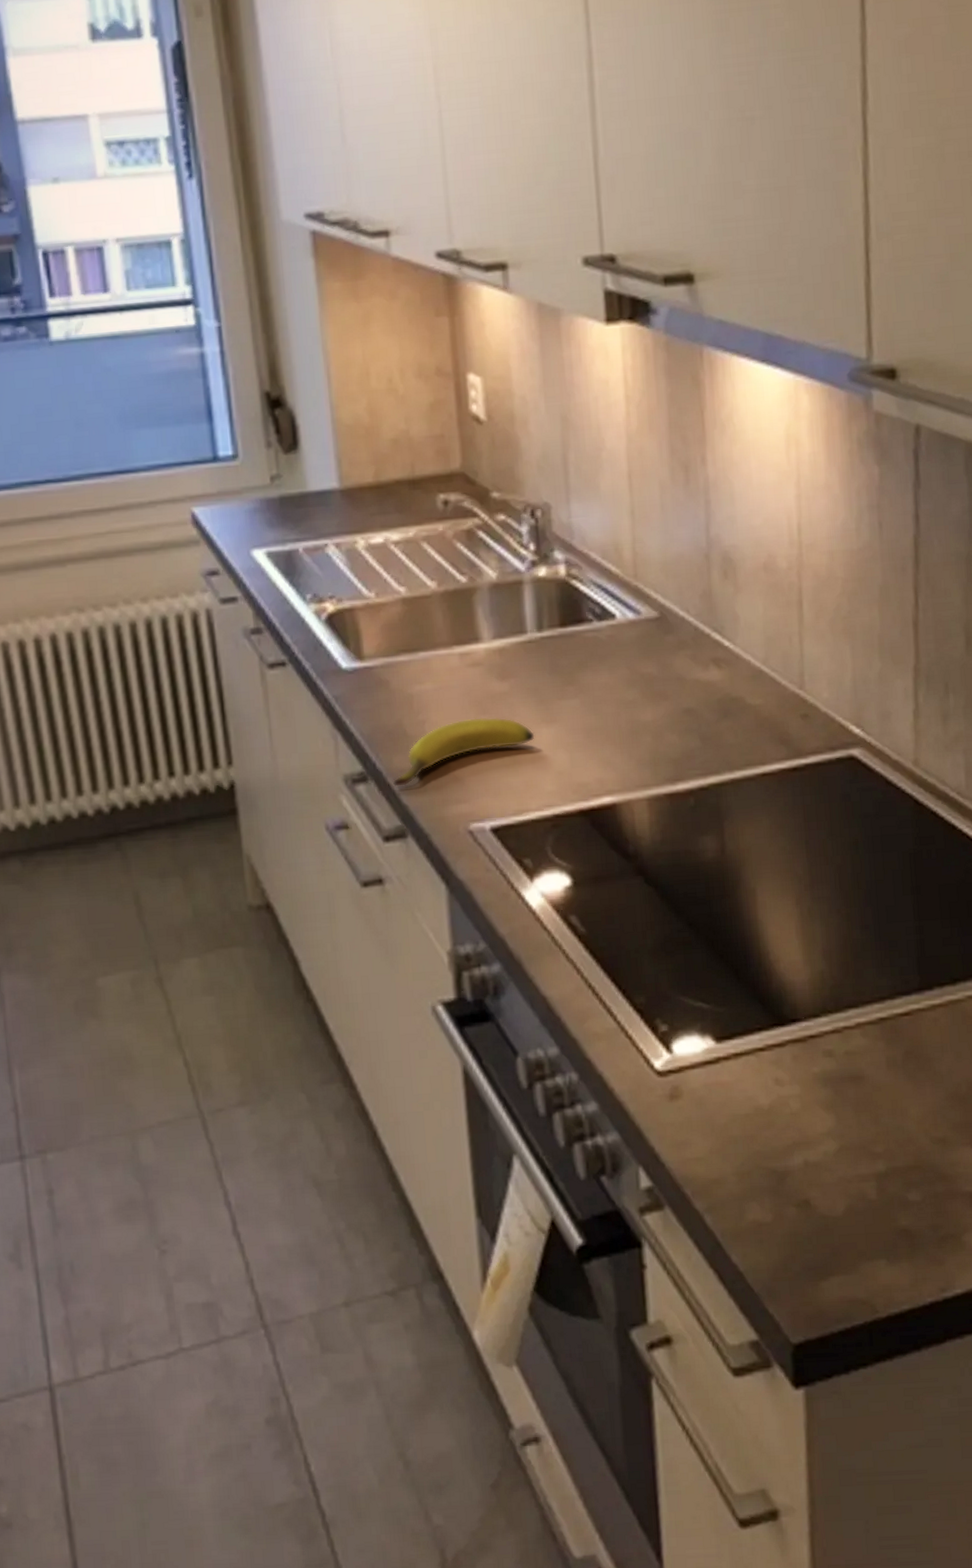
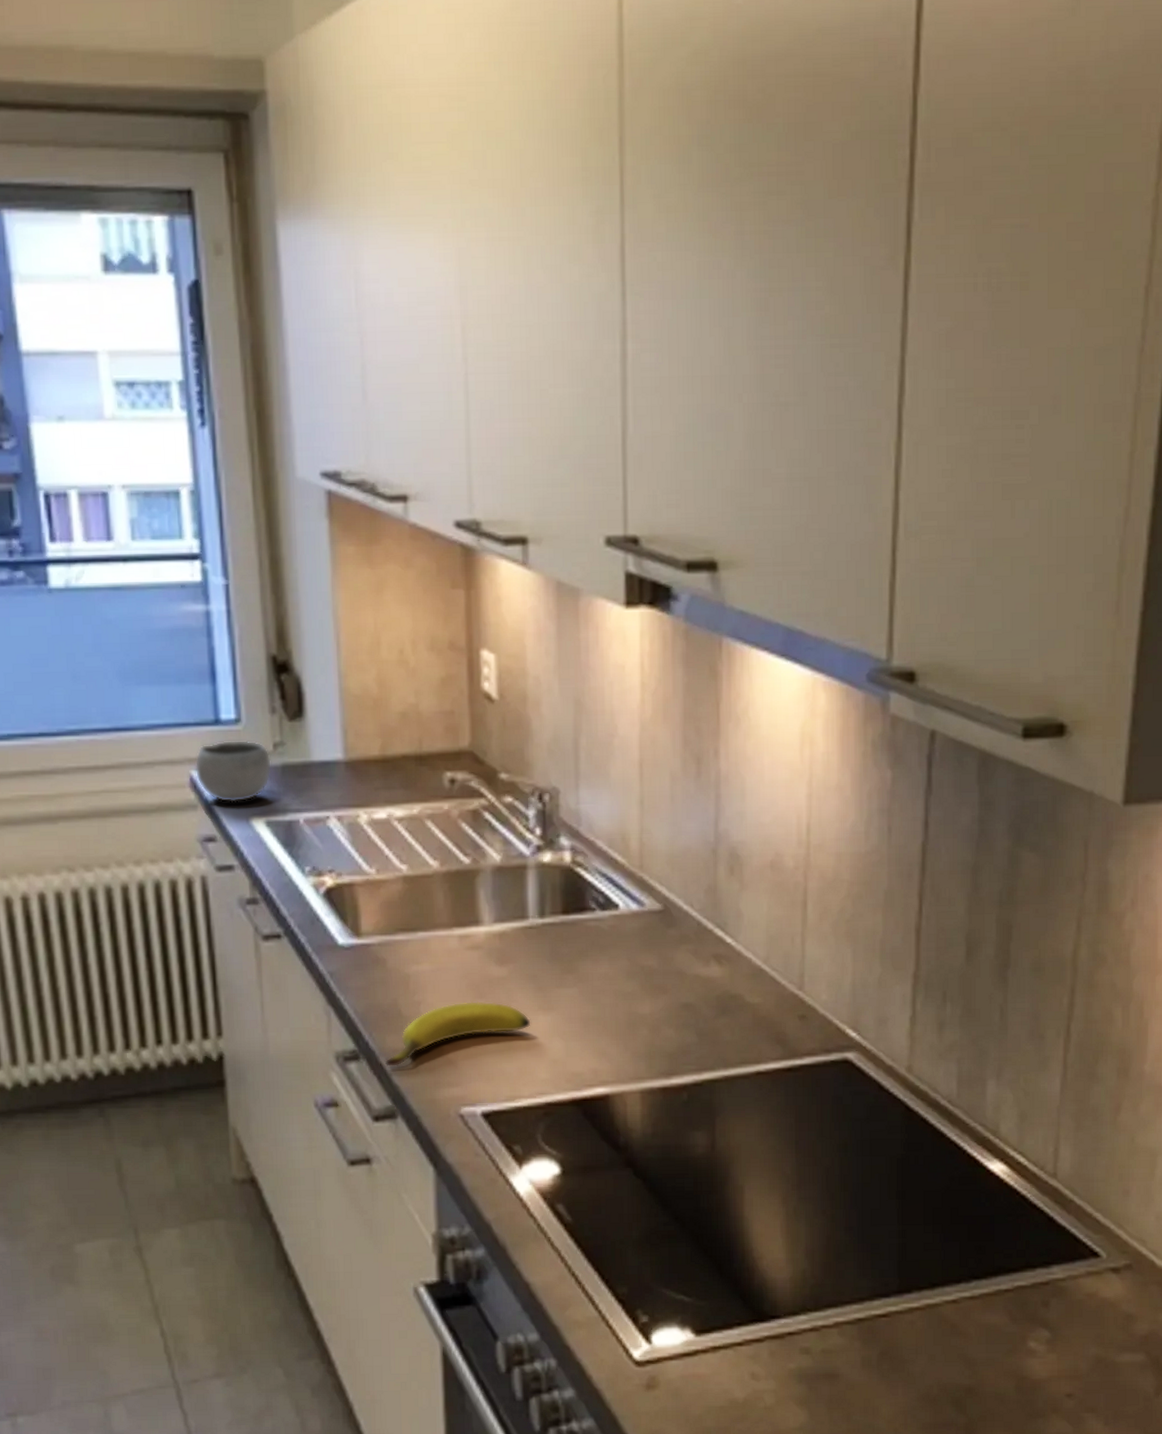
bowl: none [195,474,270,537] -> present [194,740,272,803]

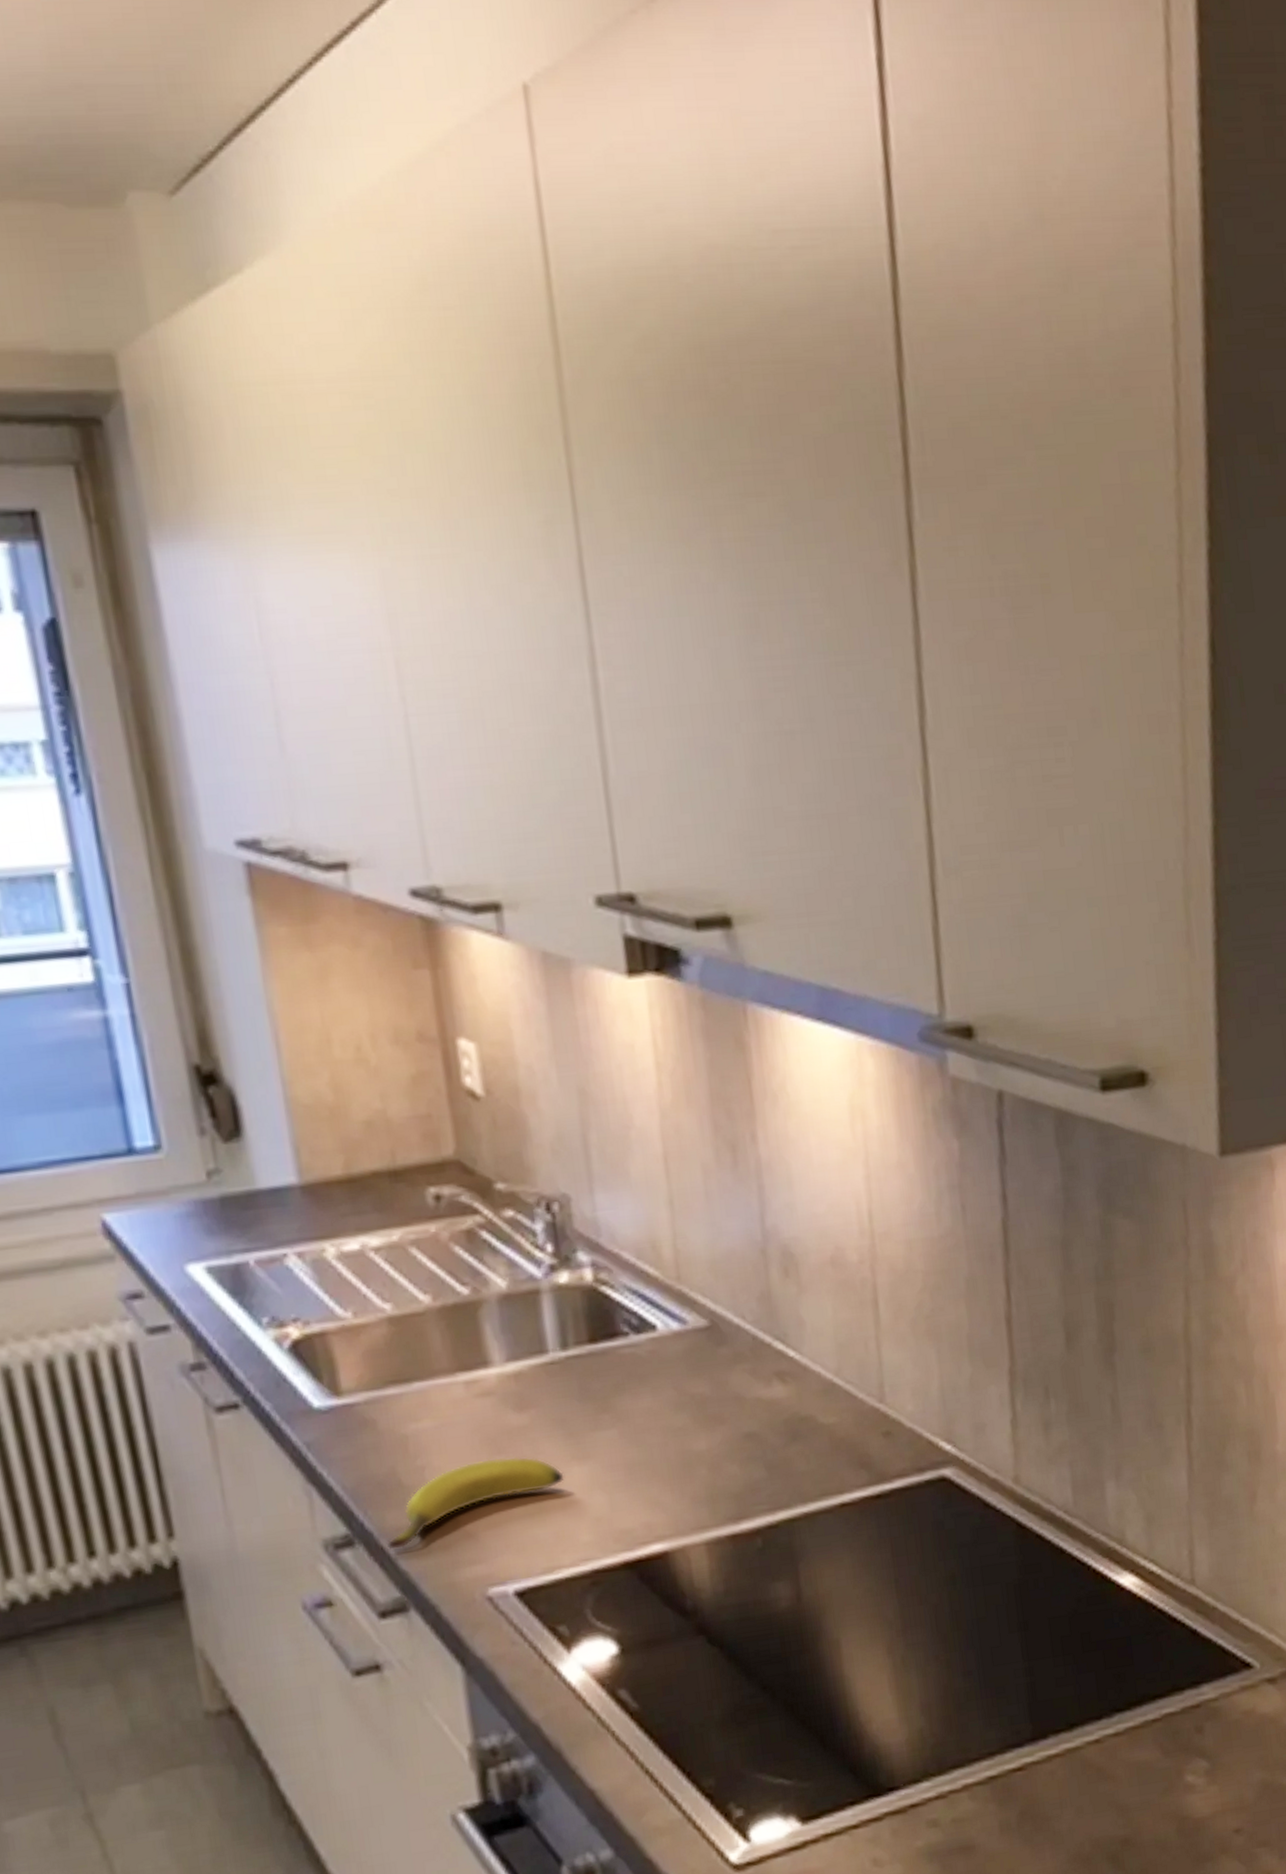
bowl: present [194,740,272,803] -> none [106,1170,208,1249]

